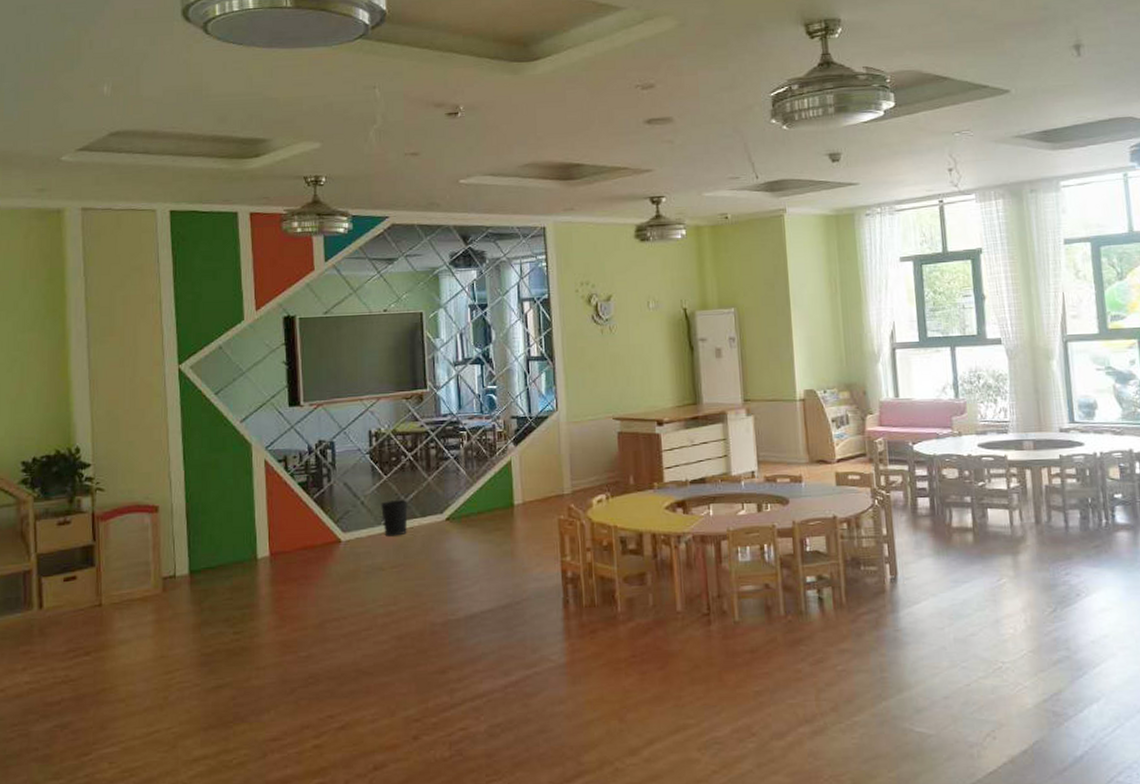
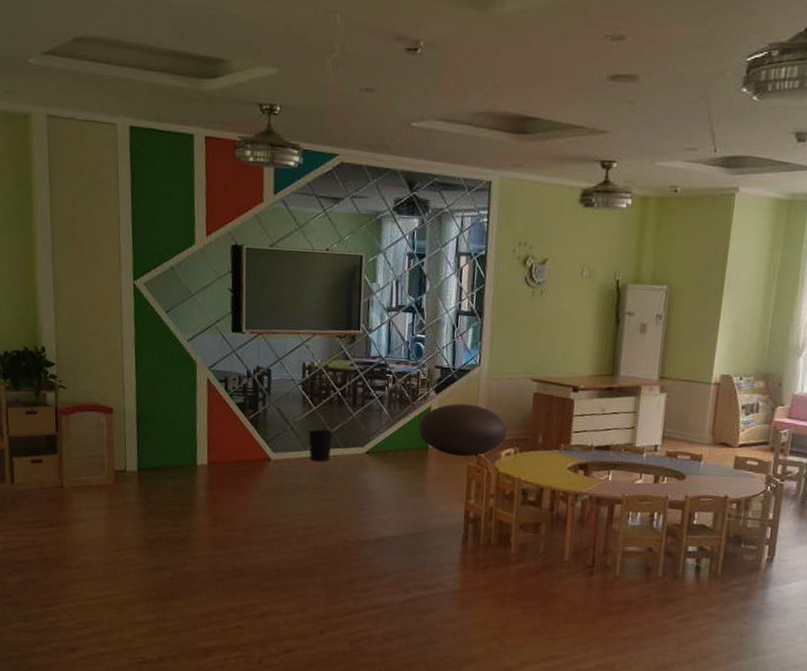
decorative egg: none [500,452,595,510] -> present [418,403,507,456]

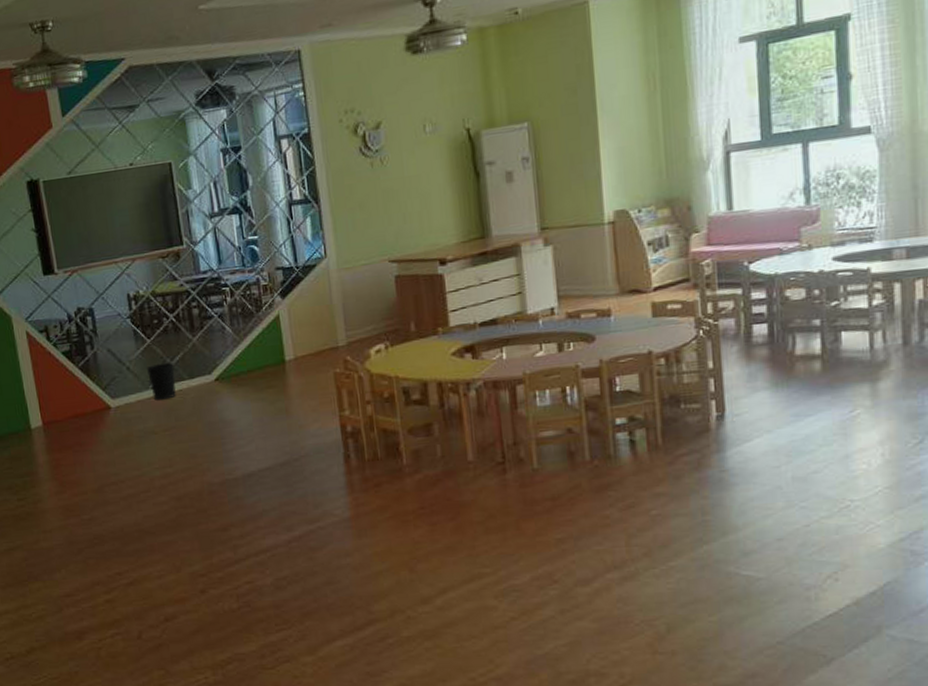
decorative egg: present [418,403,507,456] -> none [269,302,373,365]

